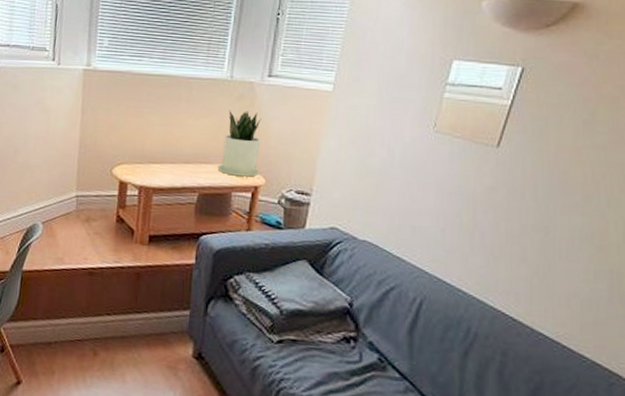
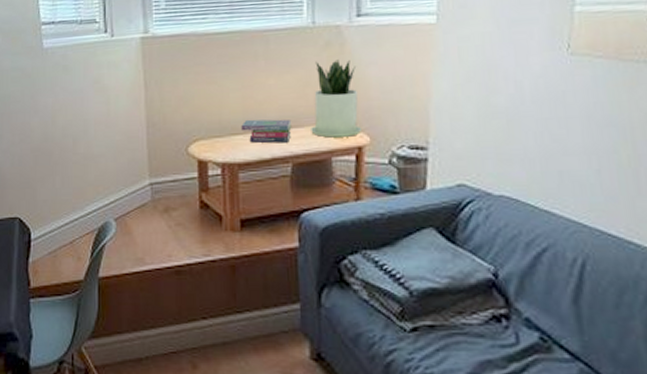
books: none [159,151,203,176] -> present [241,119,292,143]

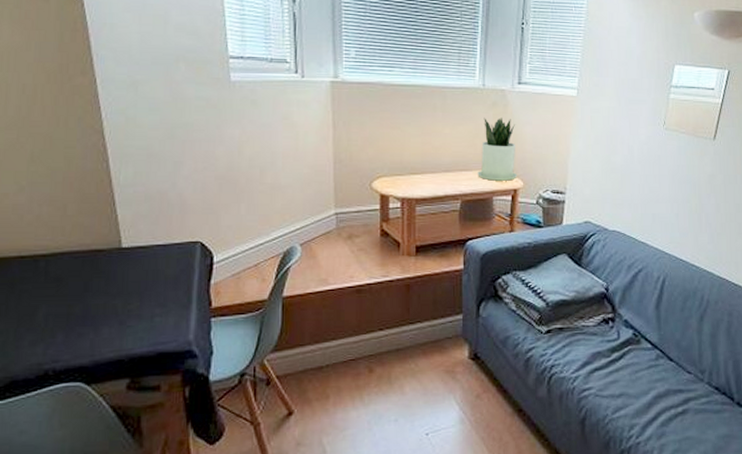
books: present [241,119,292,143] -> none [420,161,462,183]

